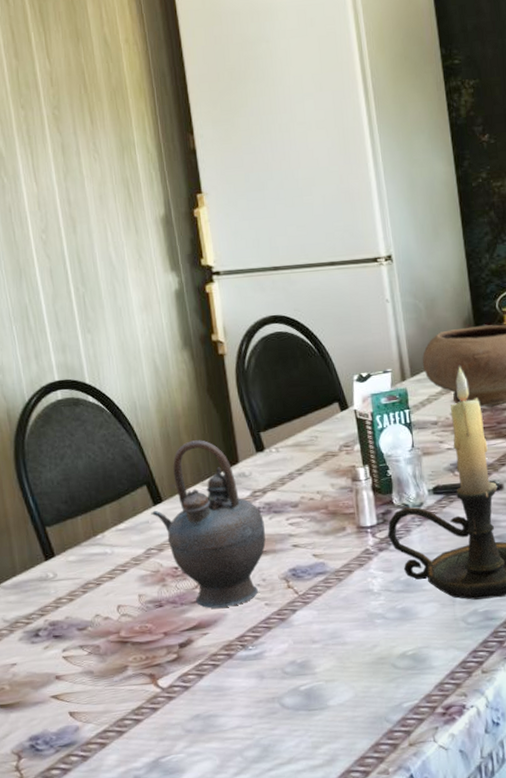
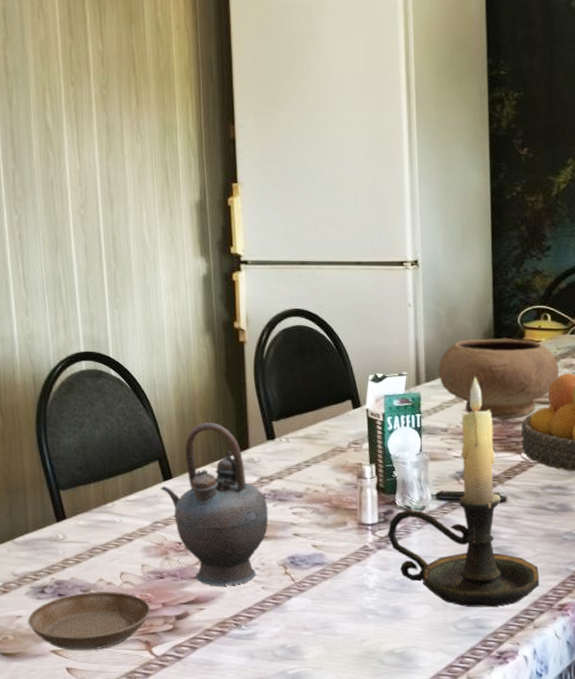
saucer: none [23,626,153,694] -> present [28,591,151,651]

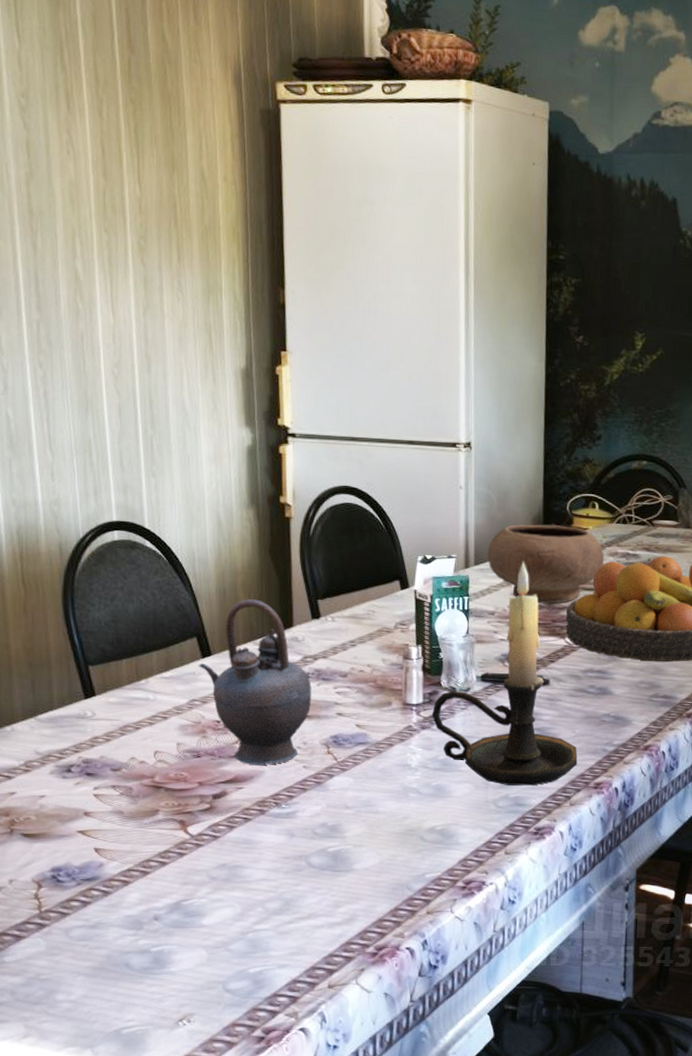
saucer: present [28,591,151,651] -> none [52,770,187,831]

